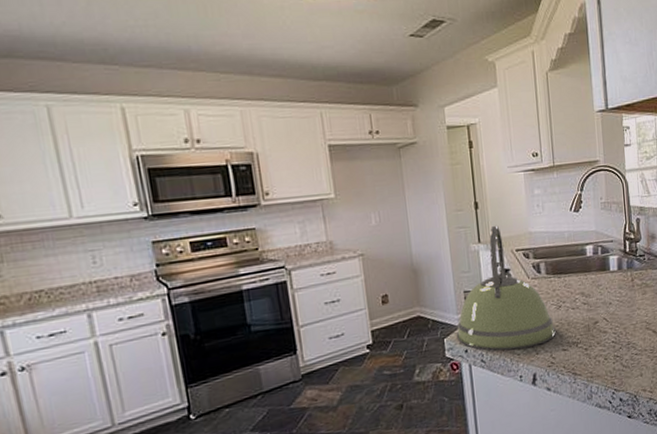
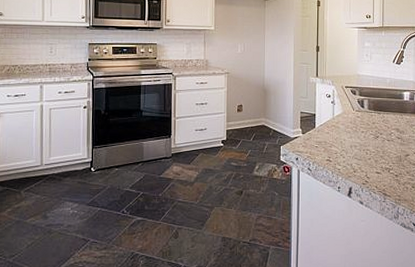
kettle: present [456,225,556,351] -> none [290,65,372,165]

